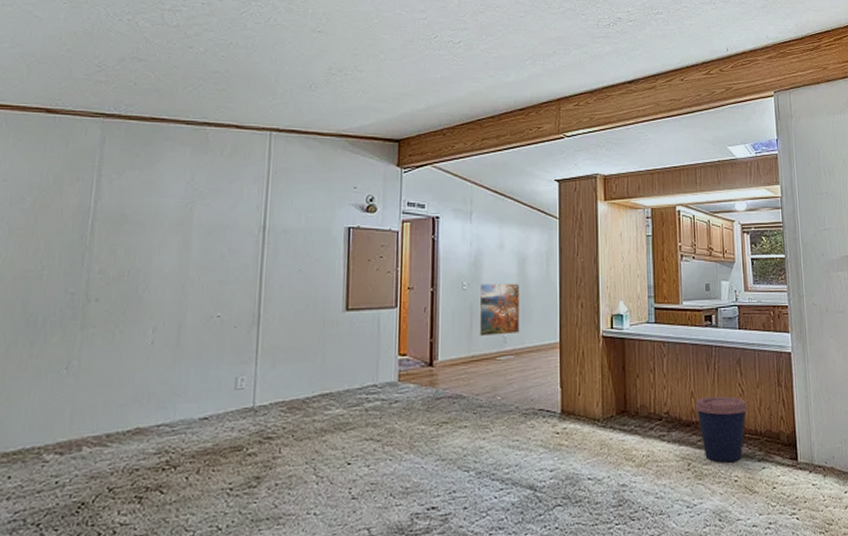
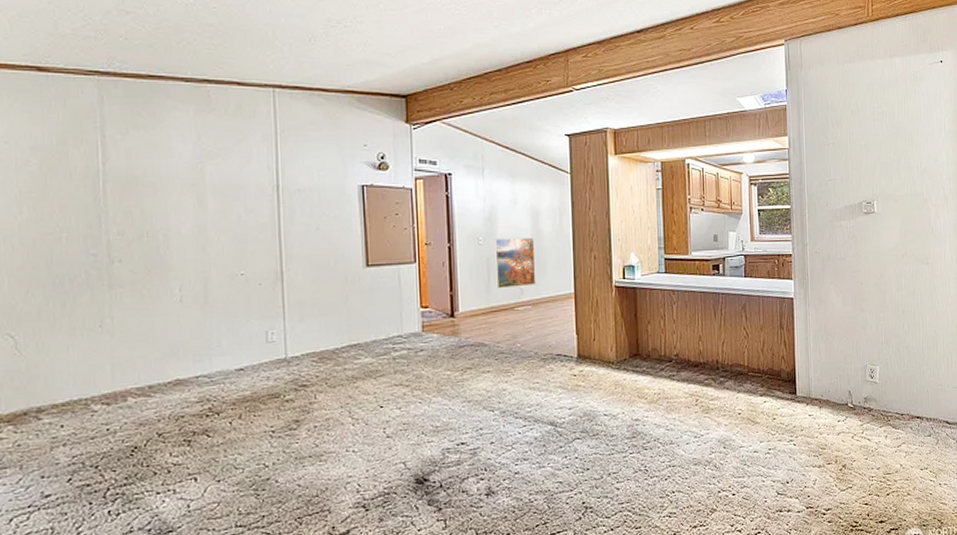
coffee cup: present [695,396,748,463] -> none [702,339,752,398]

